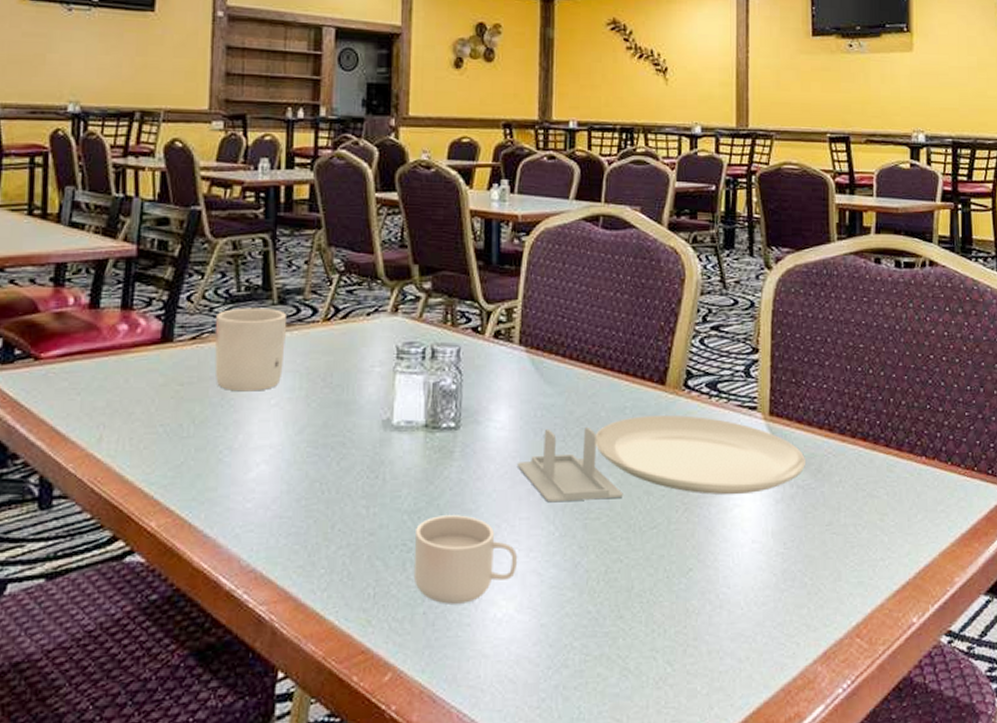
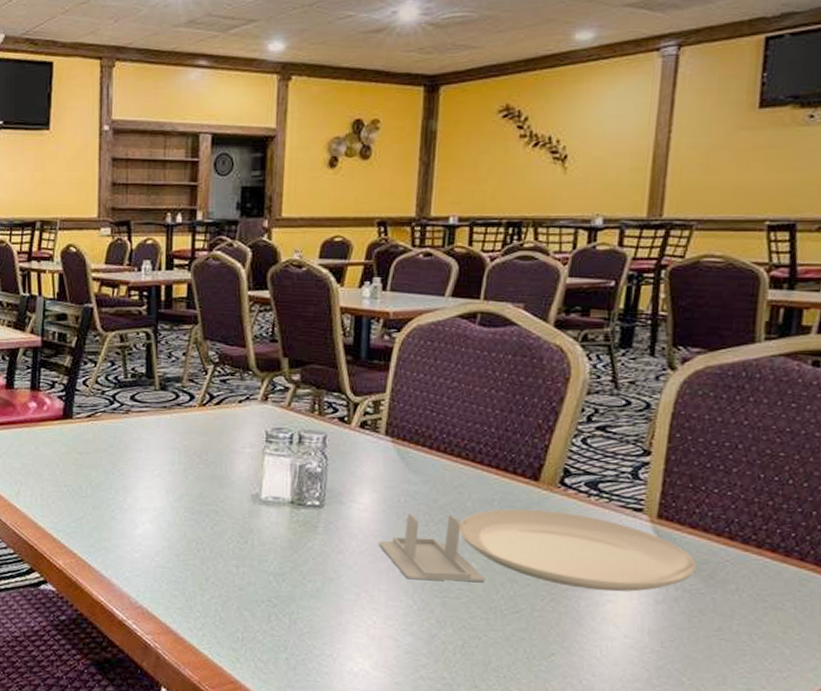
mug: present [214,307,286,392] -> none [106,392,167,463]
cup: present [413,515,518,604] -> none [277,580,376,656]

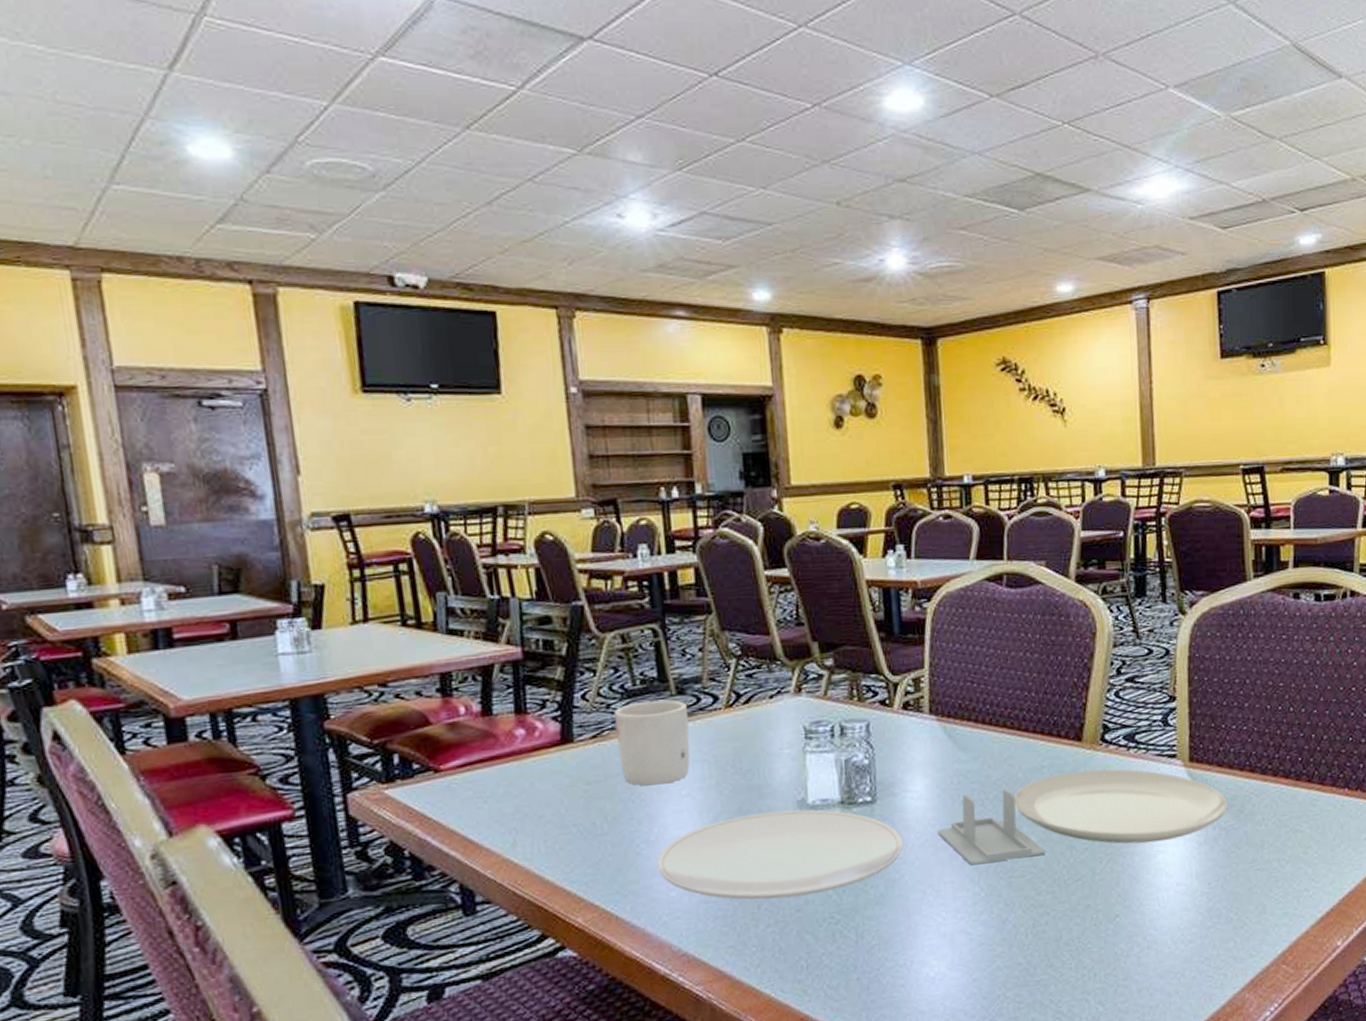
mug: none [106,392,167,463] -> present [613,699,690,786]
plate: none [127,500,344,578] -> present [657,809,903,900]

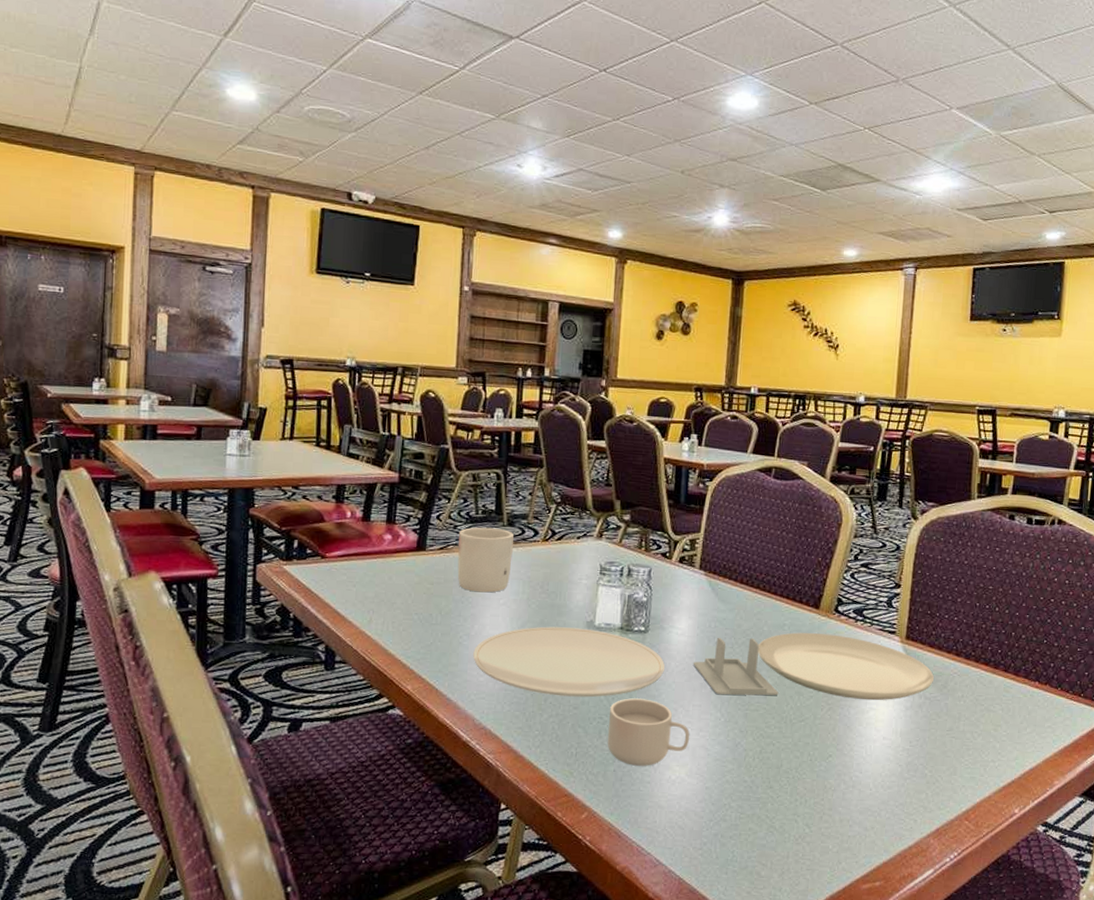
cup: none [842,884,946,969] -> present [607,698,690,766]

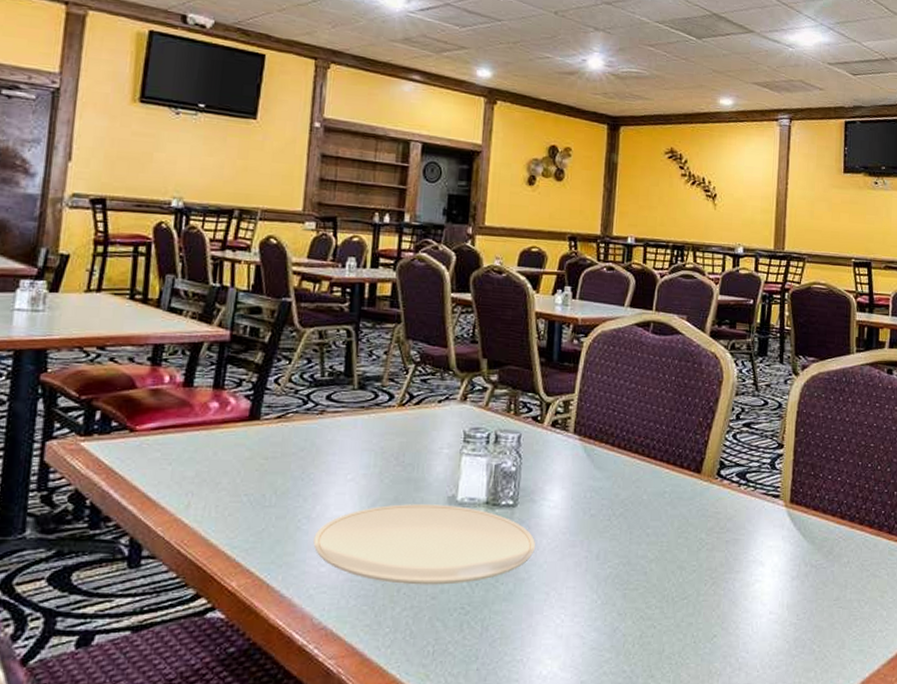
mug: present [457,527,514,593] -> none [297,391,365,467]
cup: present [607,698,690,766] -> none [469,583,564,662]
napkin holder: present [693,637,779,696] -> none [566,508,660,574]
plate: present [757,632,935,701] -> none [636,500,820,572]

